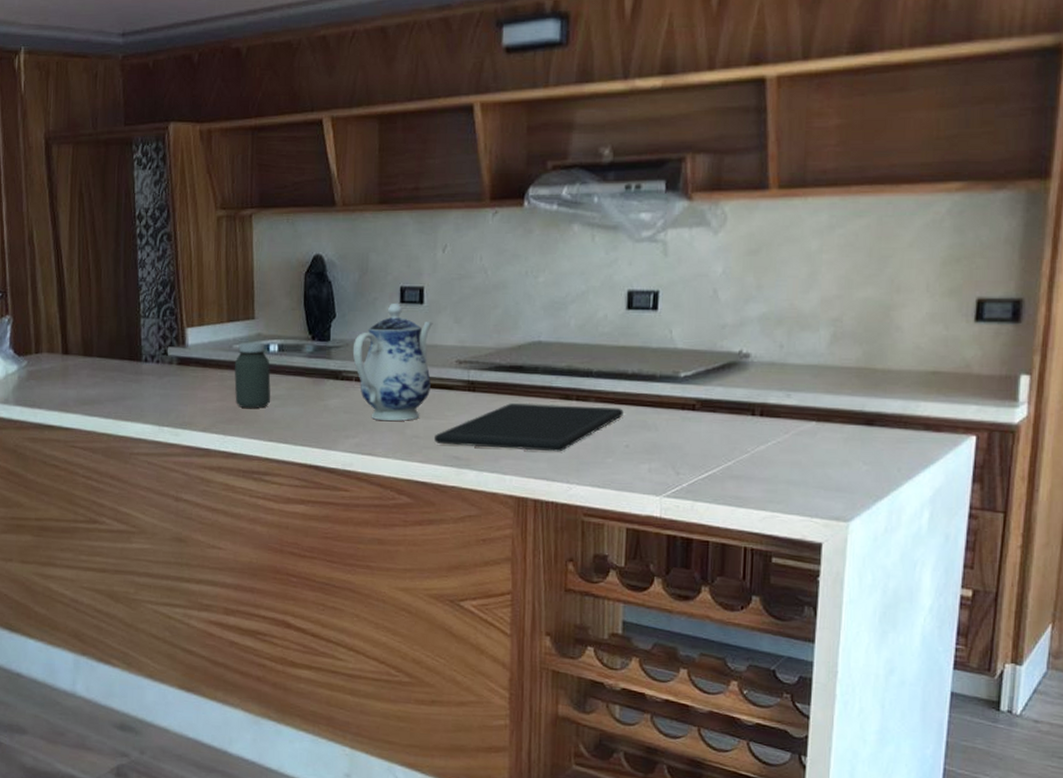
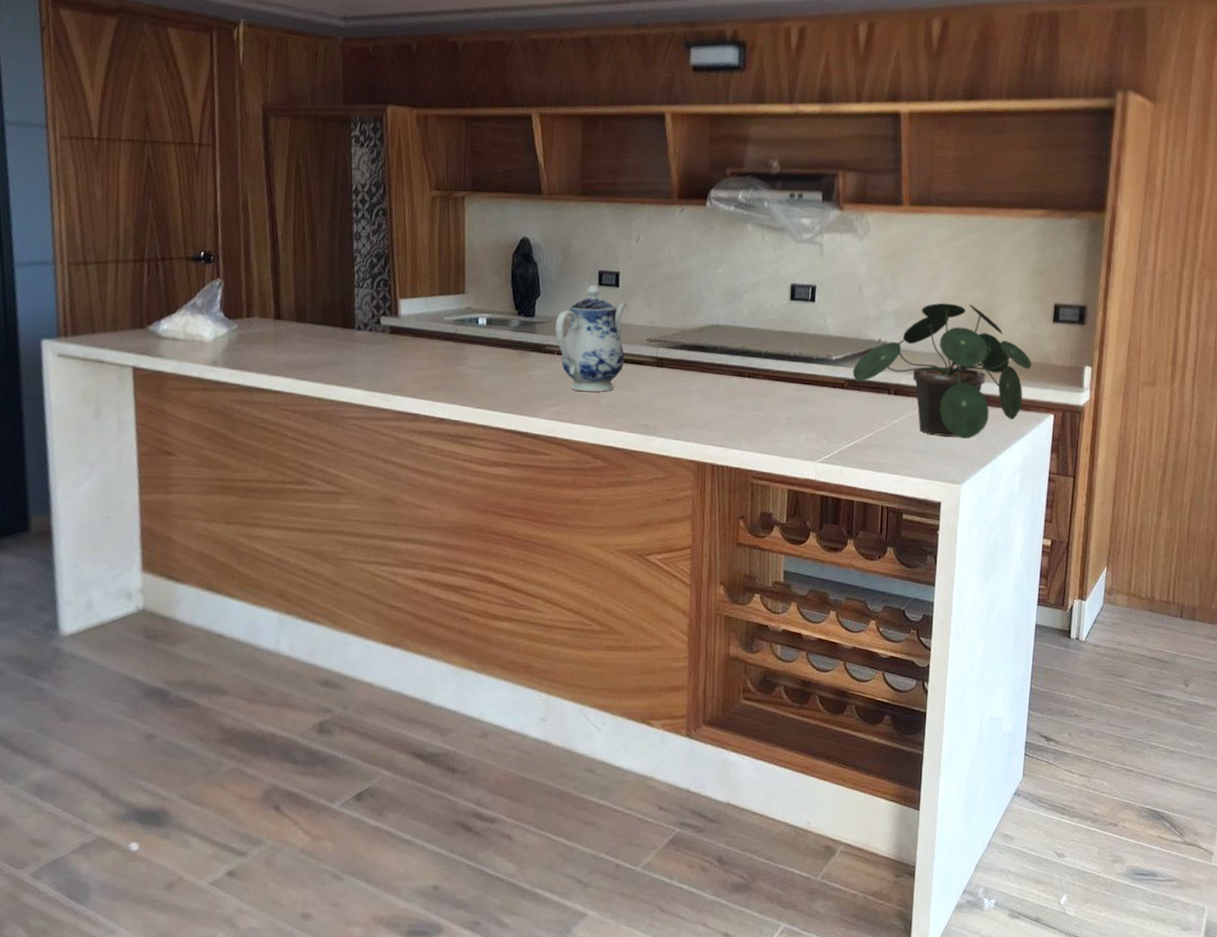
jar: present [234,342,271,408] -> none [444,315,479,377]
cutting board: present [434,403,624,452] -> none [627,378,787,422]
potted plant: none [706,303,945,467] -> present [852,303,1032,439]

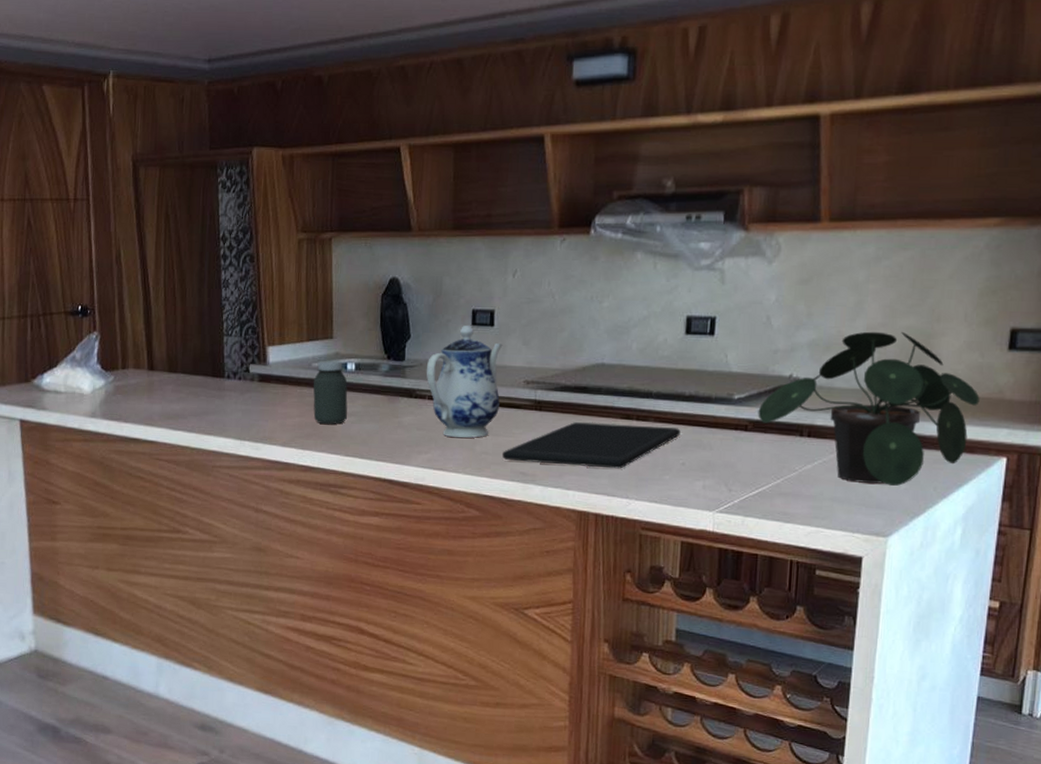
jar: none [444,315,479,377] -> present [313,361,348,424]
cutting board: none [627,378,787,422] -> present [502,422,681,469]

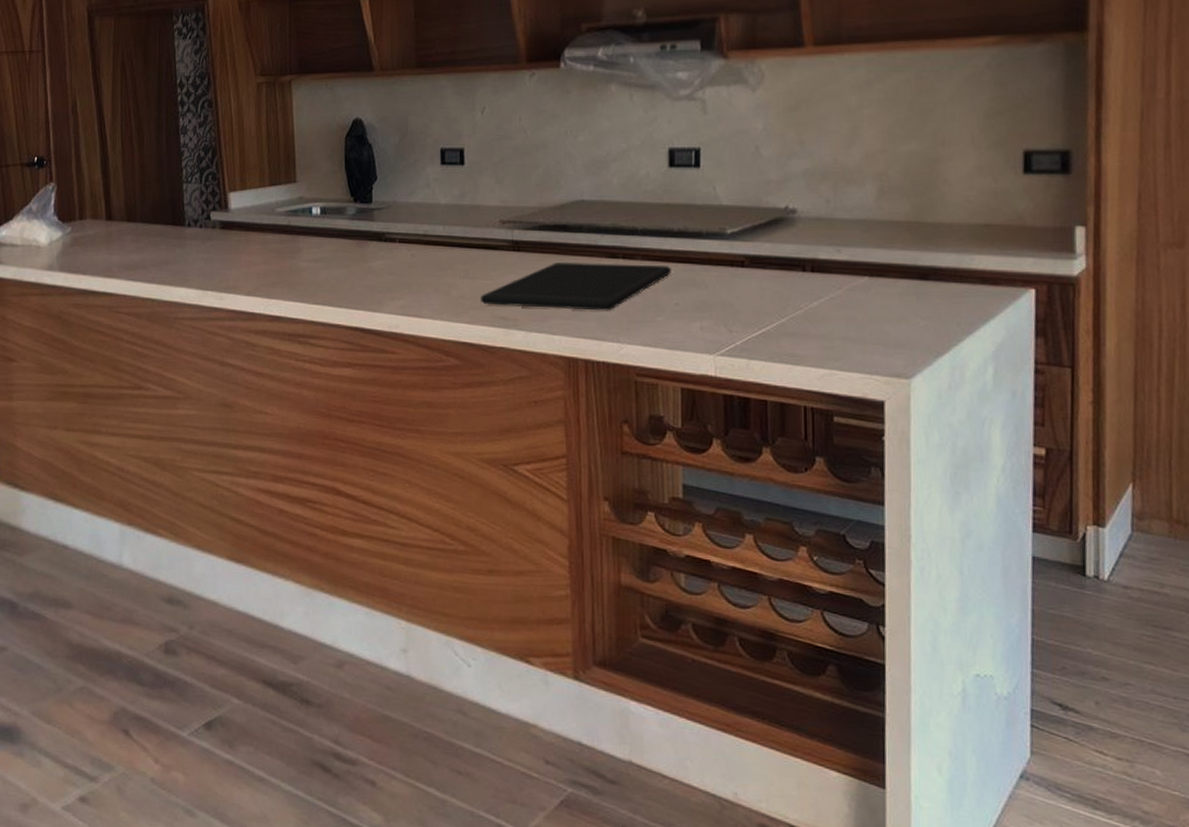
jar: present [313,361,348,424] -> none [277,206,315,271]
teapot: present [426,326,503,438] -> none [395,165,475,283]
potted plant: present [758,331,980,486] -> none [754,157,998,322]

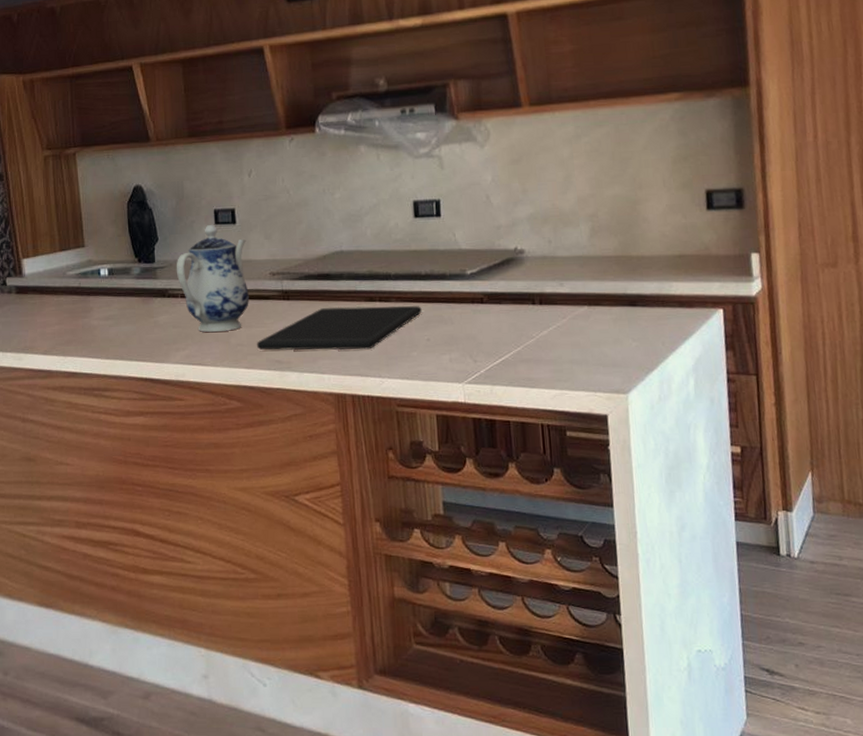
teapot: none [395,165,475,283] -> present [176,225,249,333]

